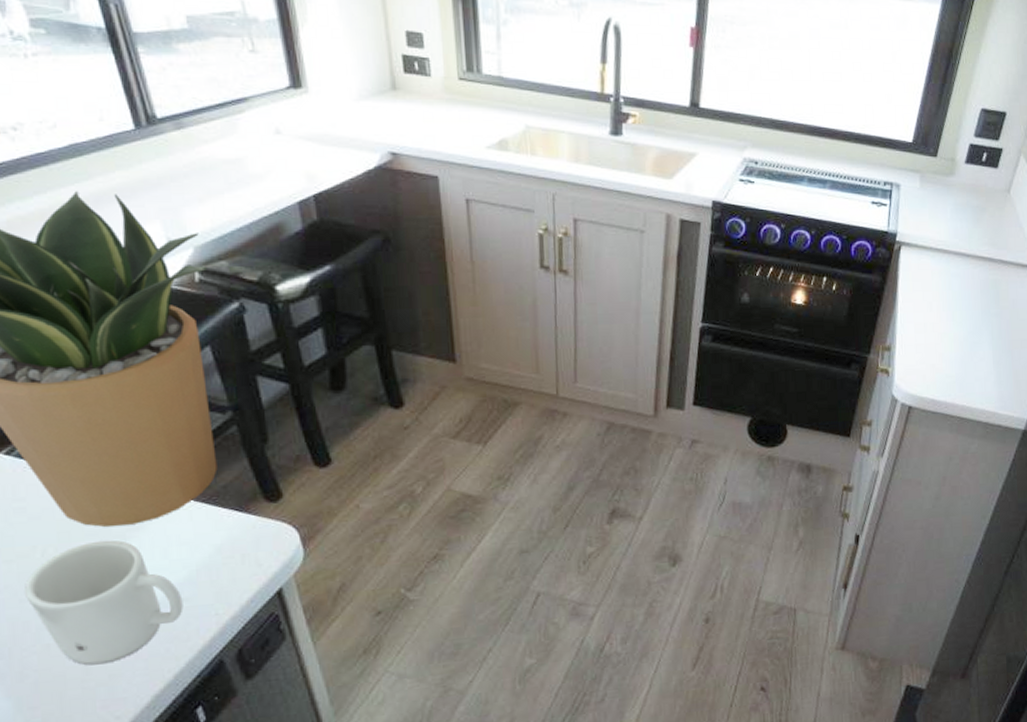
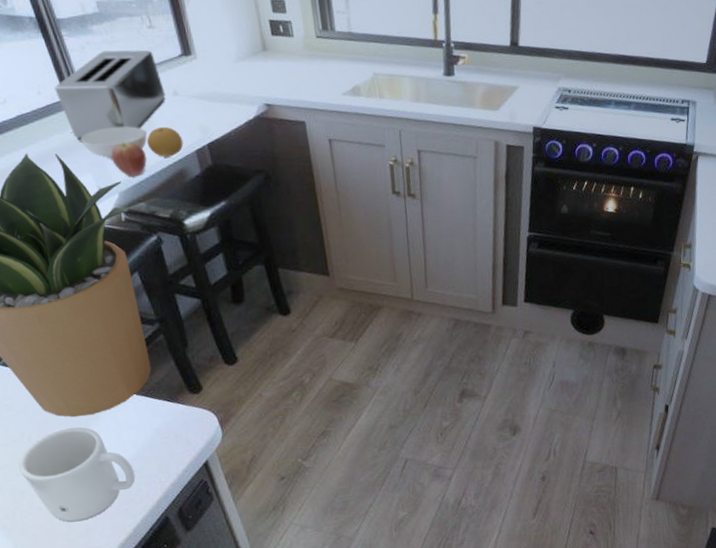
toaster: none [122,75,265,181] -> present [54,50,166,142]
bowl: none [150,166,238,205] -> present [80,126,148,159]
fruit: none [188,185,235,228] -> present [111,141,148,177]
fruit: none [235,170,283,208] -> present [146,126,184,157]

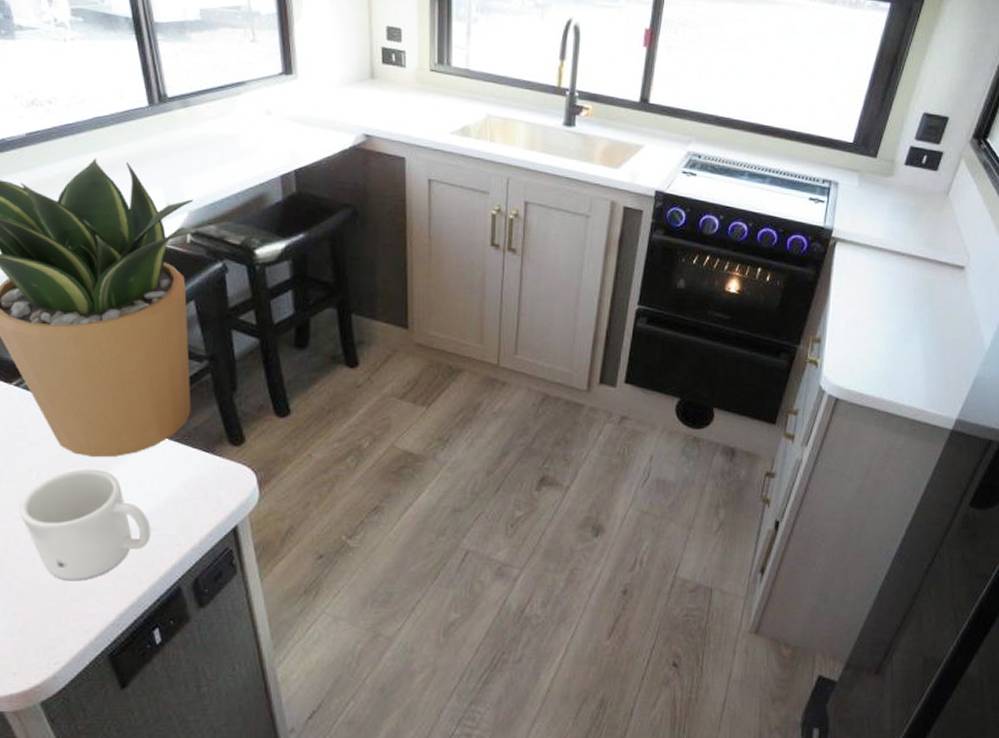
toaster: present [54,50,166,142] -> none [139,60,257,152]
bowl: present [80,126,148,159] -> none [157,140,231,175]
fruit: present [111,141,148,177] -> none [187,158,226,196]
fruit: present [146,126,184,157] -> none [228,146,268,179]

